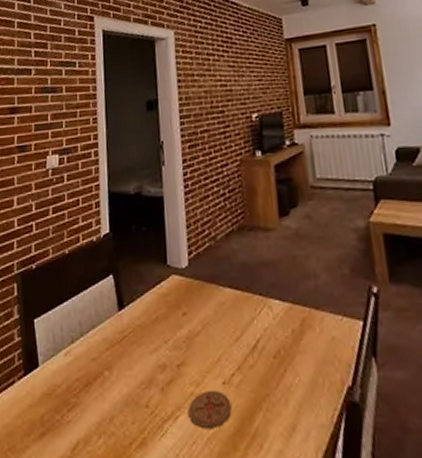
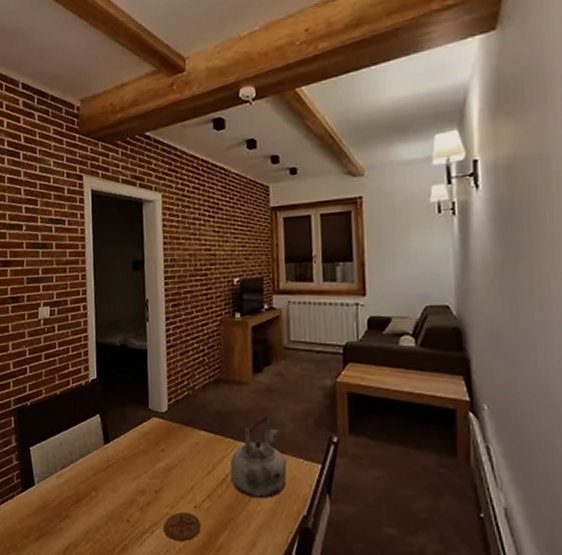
kettle: none [261,261,326,368] -> present [230,412,287,499]

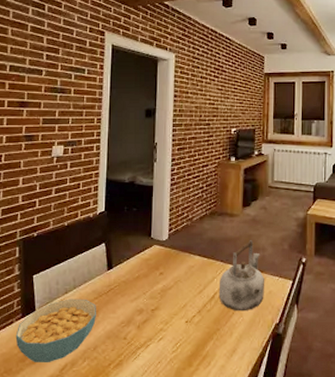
cereal bowl: none [17,474,96,541] -> present [15,299,96,362]
coaster: present [164,512,201,542] -> none [158,326,190,353]

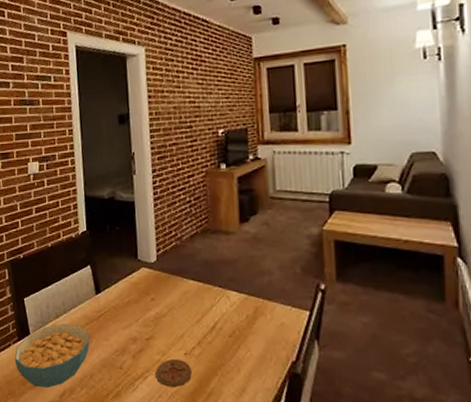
coaster: none [158,326,190,353] -> present [155,358,192,387]
kettle: present [218,239,265,312] -> none [219,261,275,346]

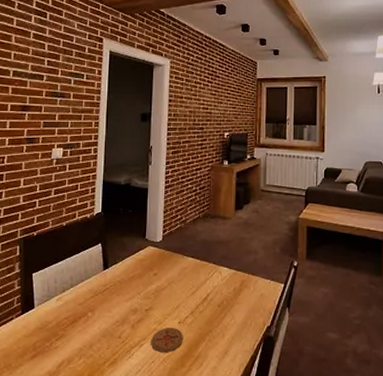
cereal bowl: present [14,323,90,388] -> none [15,297,92,359]

